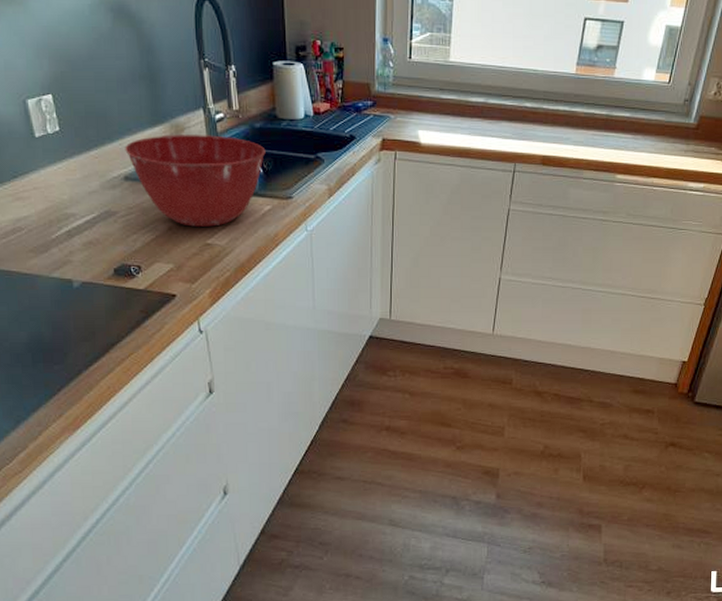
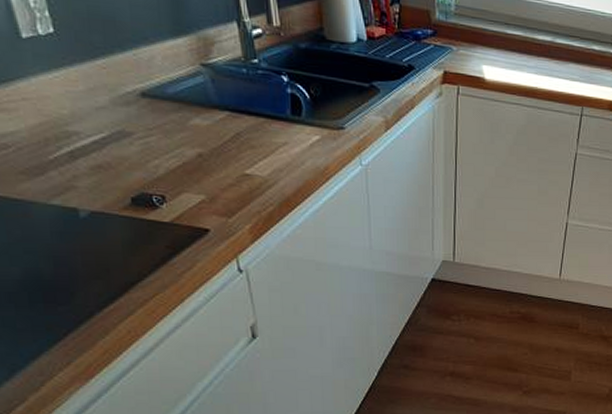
mixing bowl: present [125,135,266,227] -> none [140,48,313,155]

